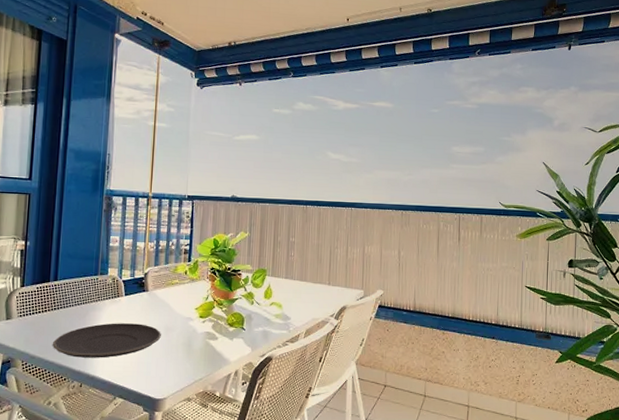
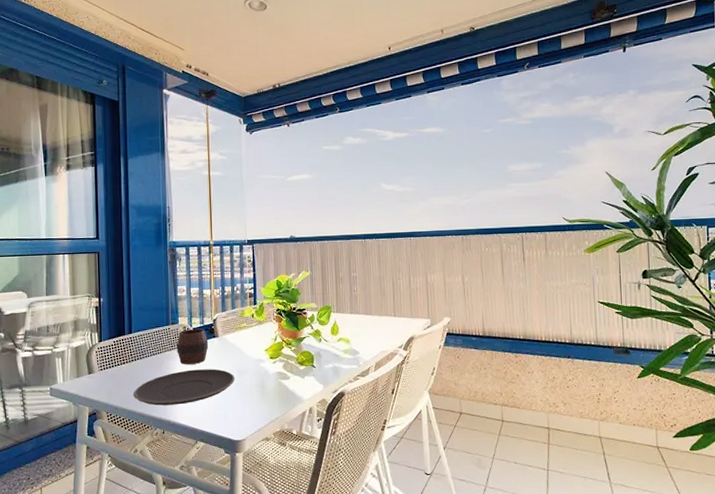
cup: none [103,281,138,317] -> present [176,329,209,364]

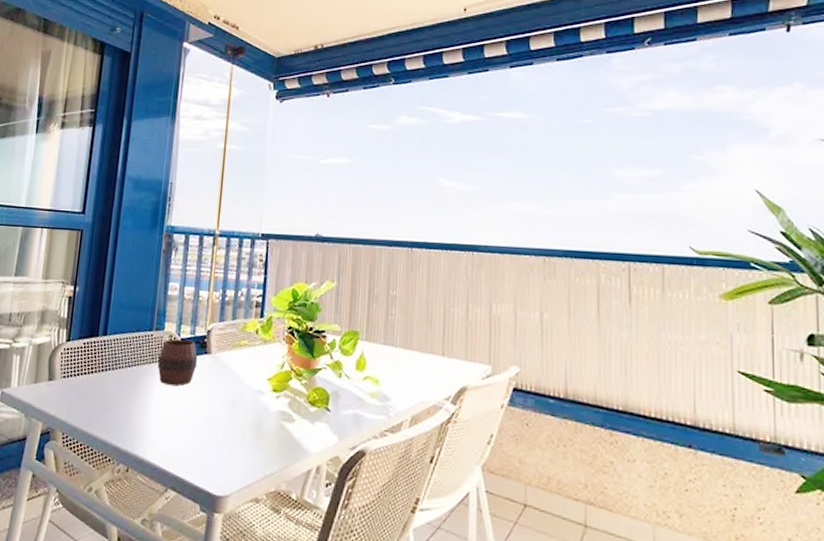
plate: present [133,369,235,406] -> none [97,391,225,437]

